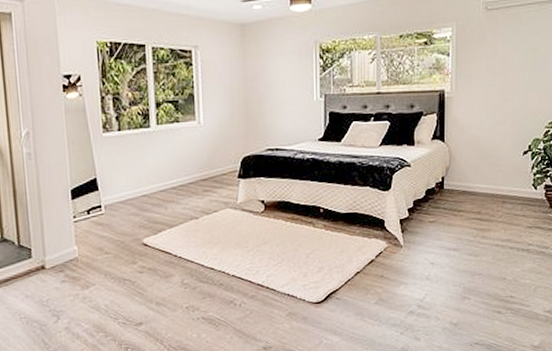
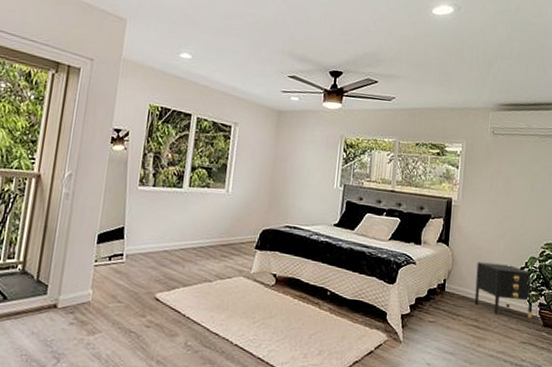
nightstand: none [476,151,539,205] -> present [474,261,535,319]

